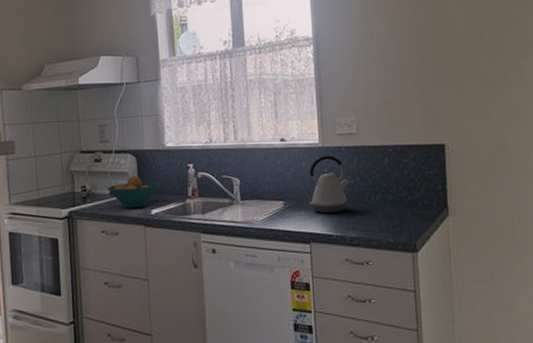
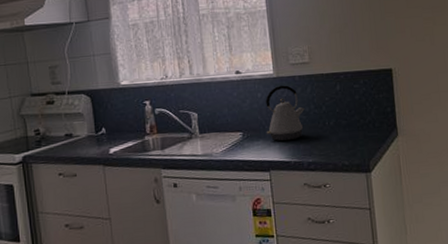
fruit bowl: present [107,175,161,209] -> none [62,115,118,150]

